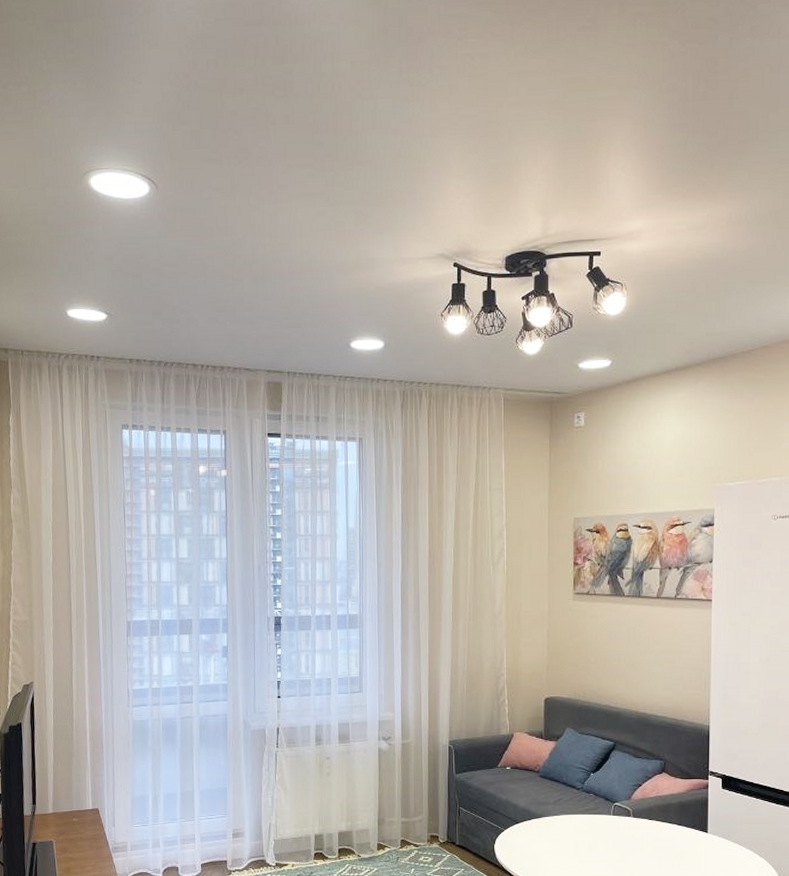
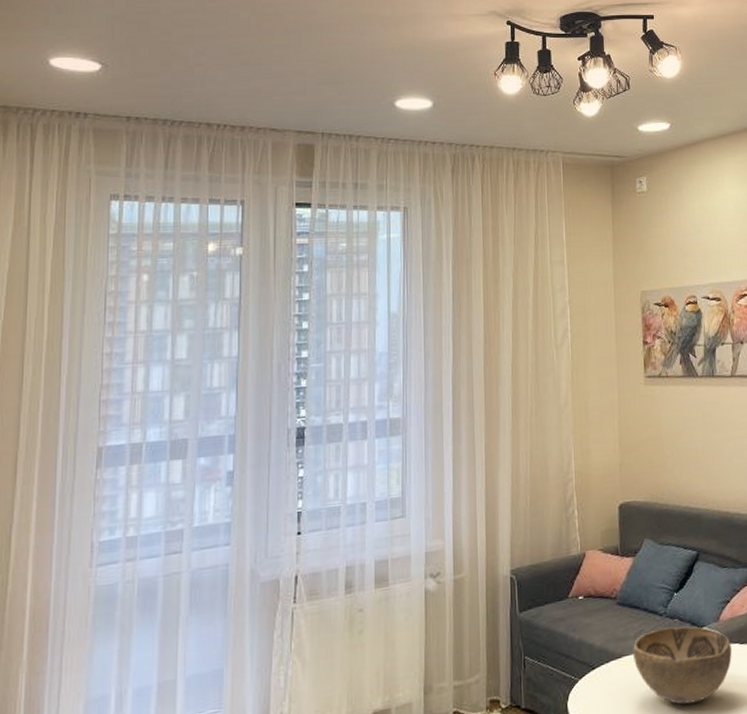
decorative bowl: none [552,799,640,859] -> present [633,626,732,705]

